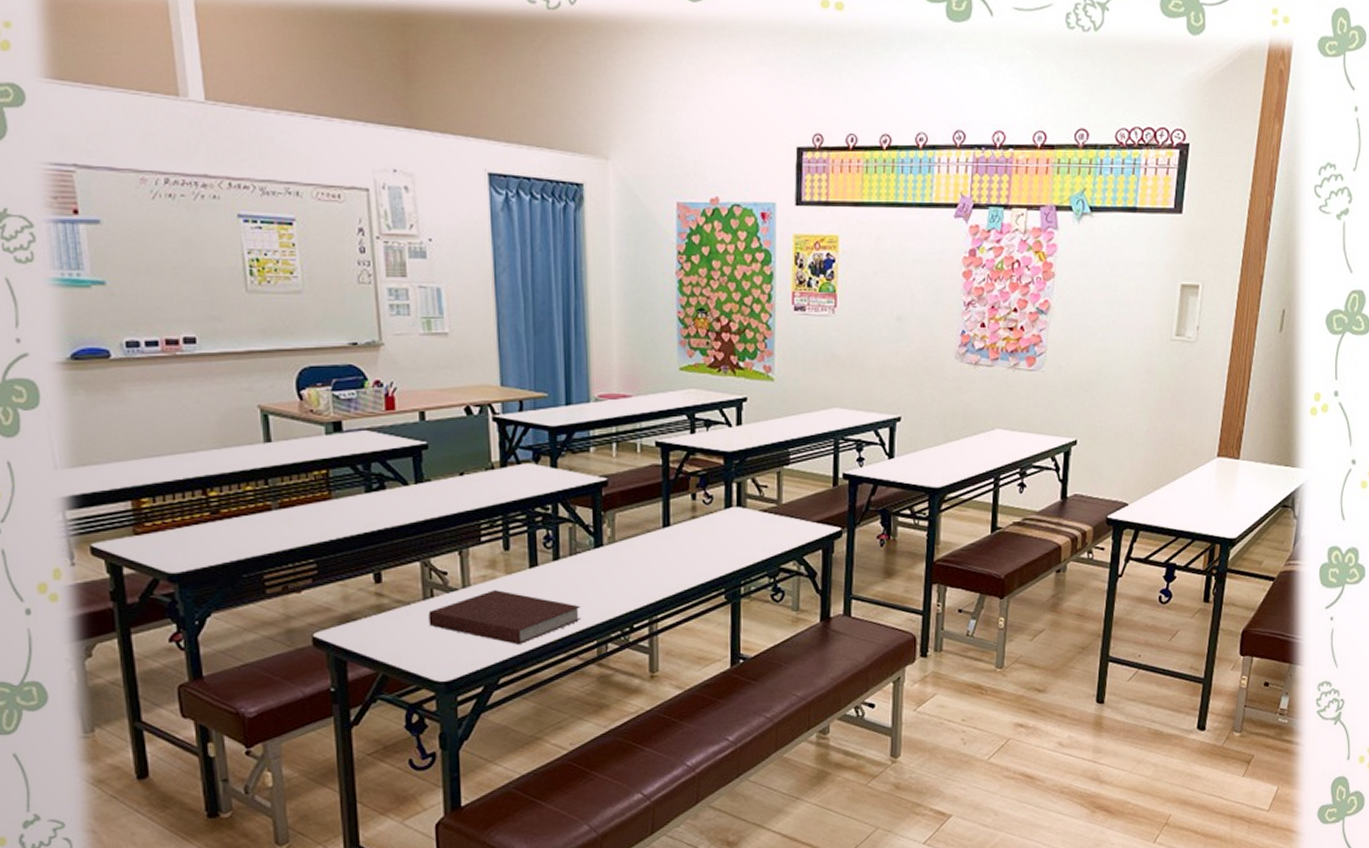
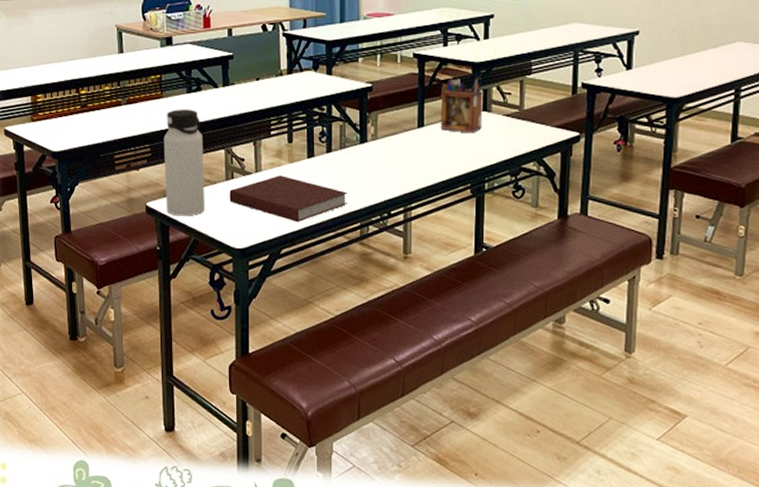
water bottle: none [334,513,396,648] -> present [163,109,205,216]
desk organizer: none [689,467,737,532] -> present [440,76,483,133]

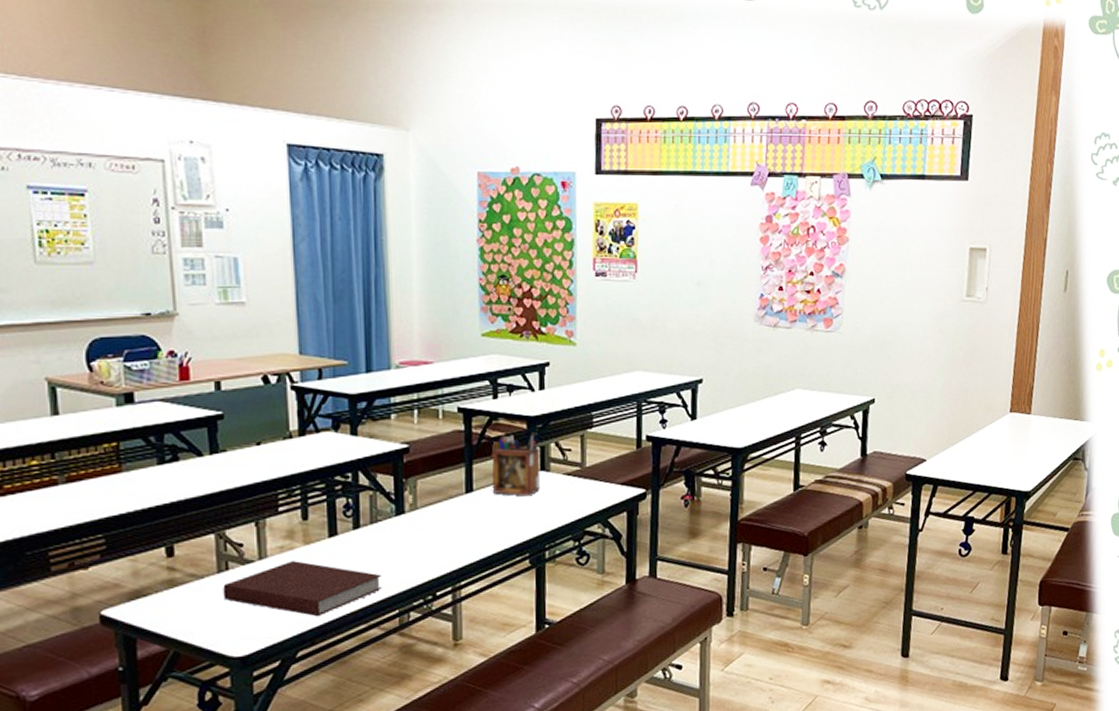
water bottle: present [163,109,205,216] -> none [124,485,189,625]

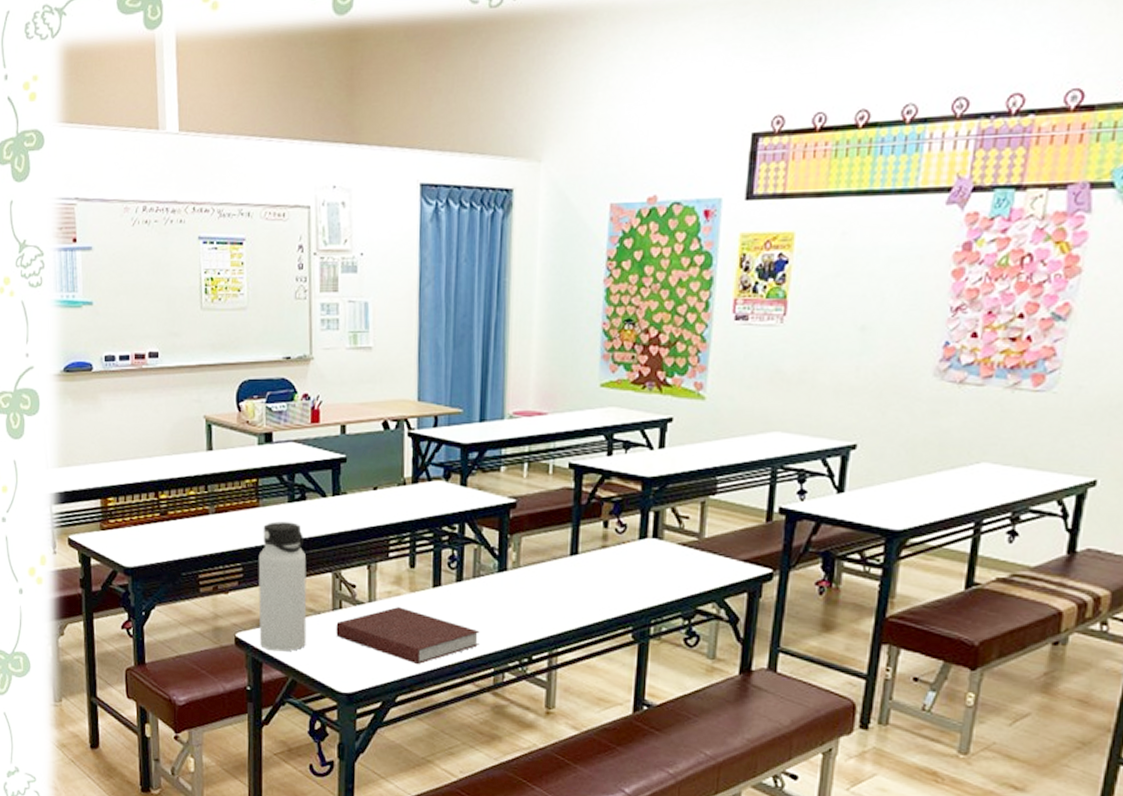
water bottle: none [124,485,189,625] -> present [258,521,307,652]
desk organizer: present [492,432,541,496] -> none [598,493,654,565]

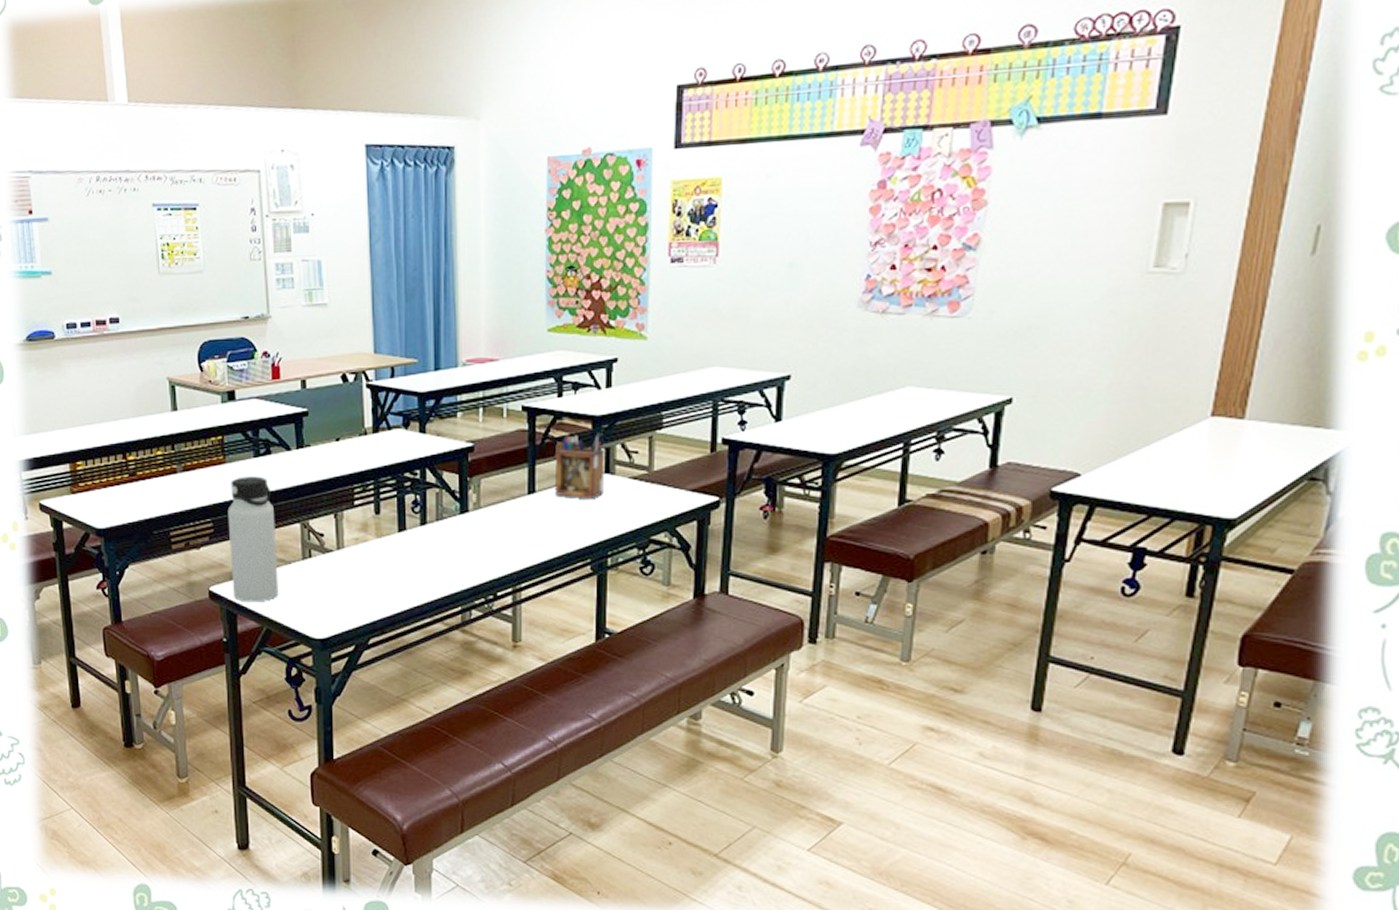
notebook: present [336,607,480,664] -> none [307,553,446,606]
desk organizer: none [598,493,654,565] -> present [554,432,605,500]

